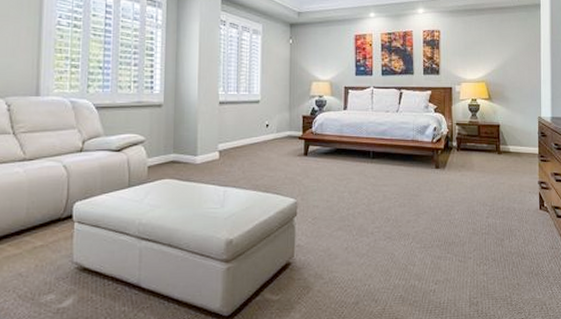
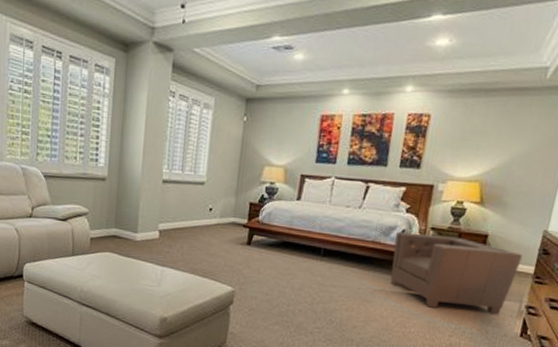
armchair: none [430,129,528,194] -> present [390,231,523,315]

